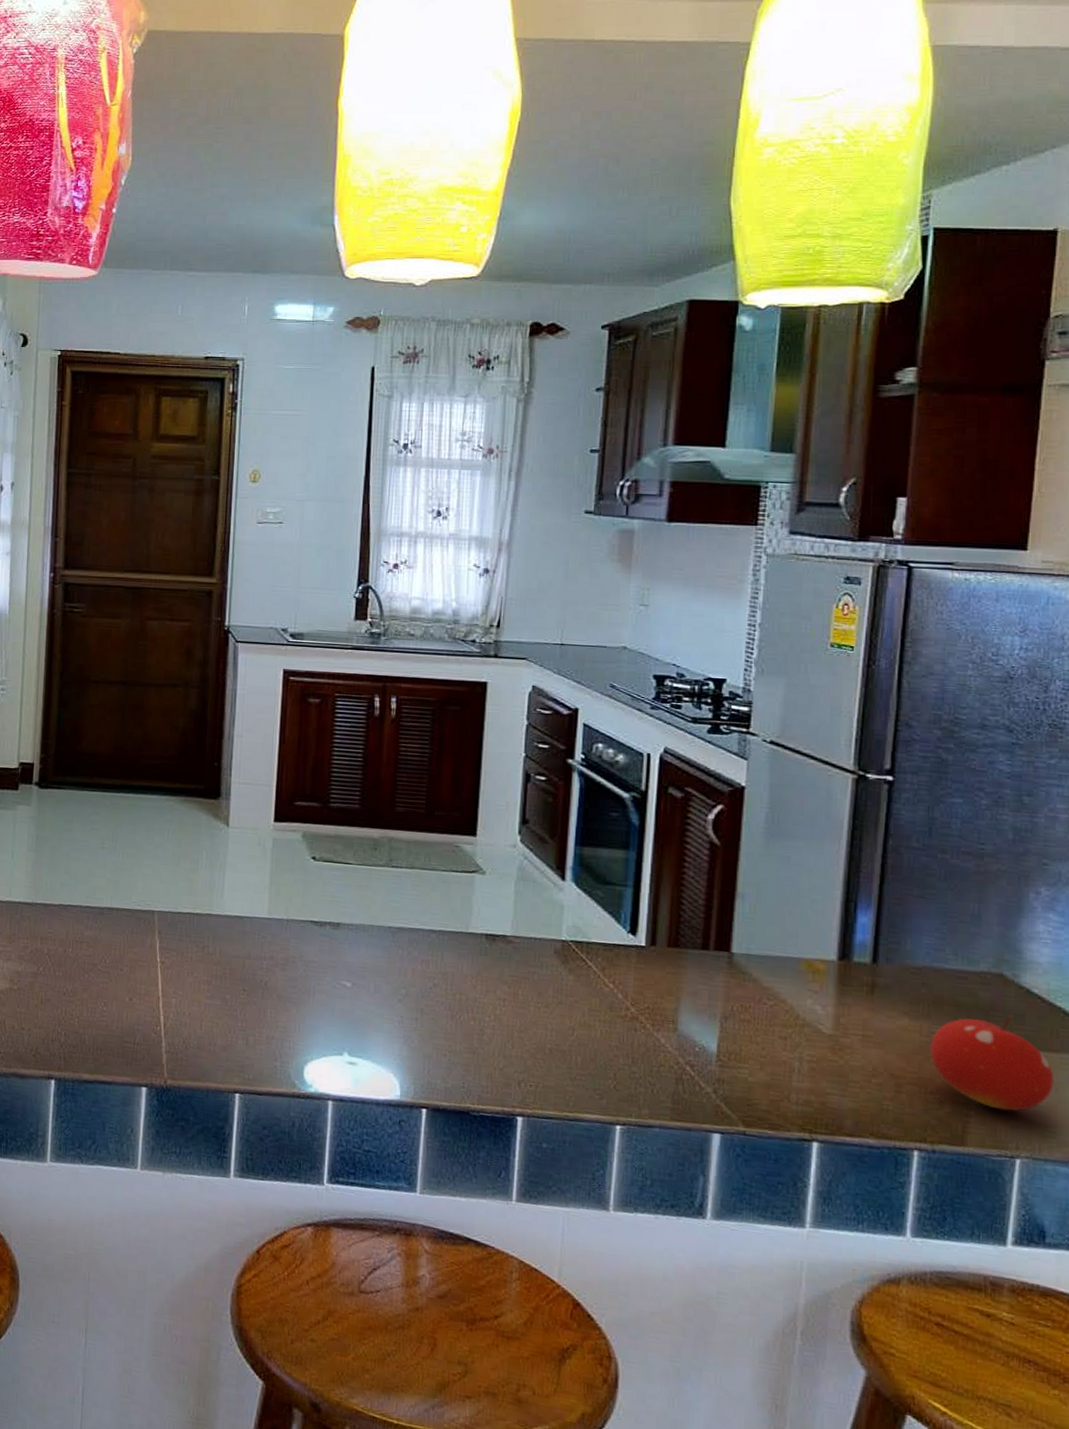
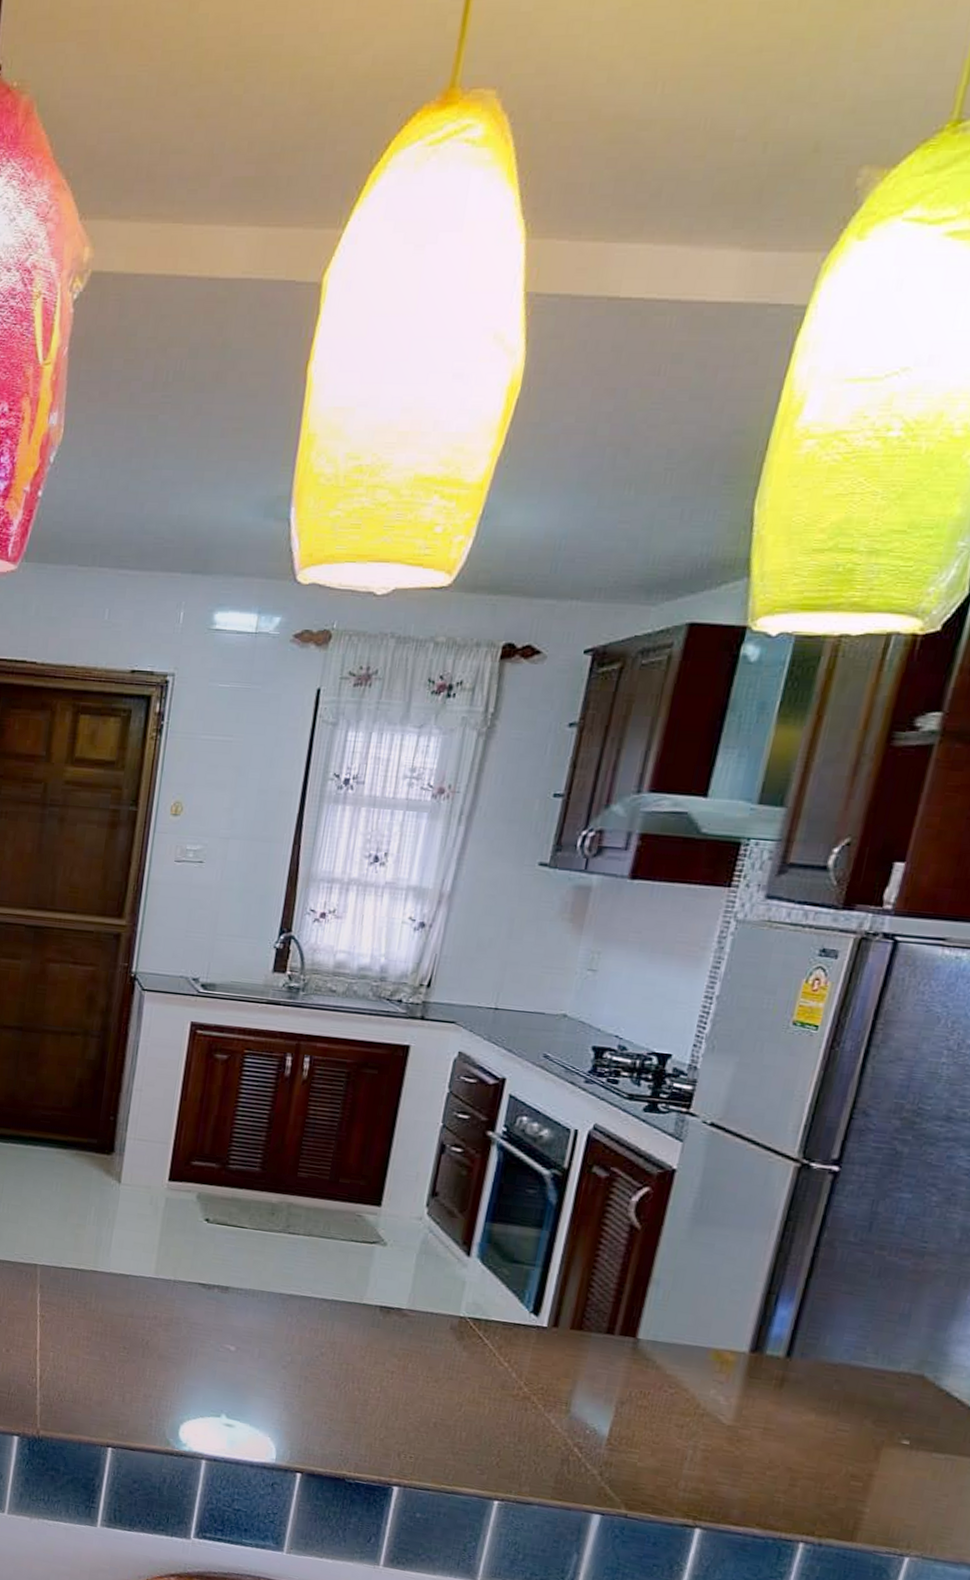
fruit: present [929,1015,1054,1111] -> none [832,1417,960,1511]

